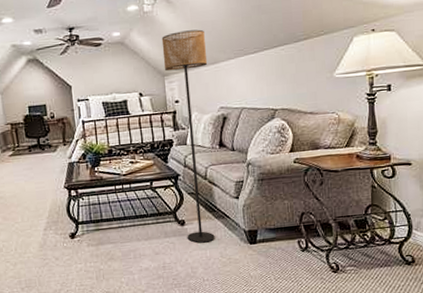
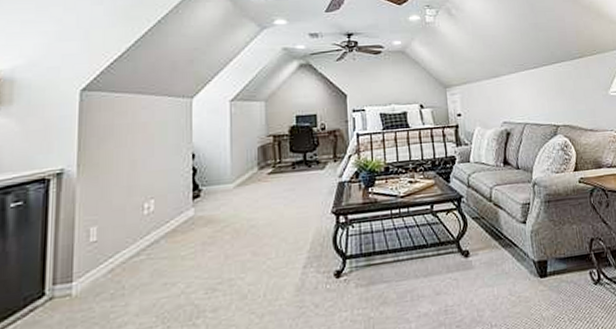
floor lamp: present [161,29,215,243] -> none [443,42,503,279]

